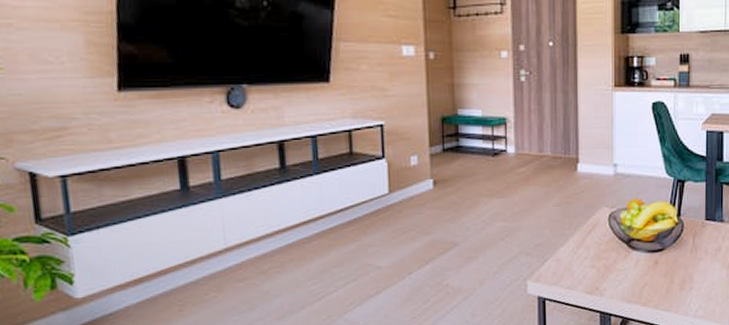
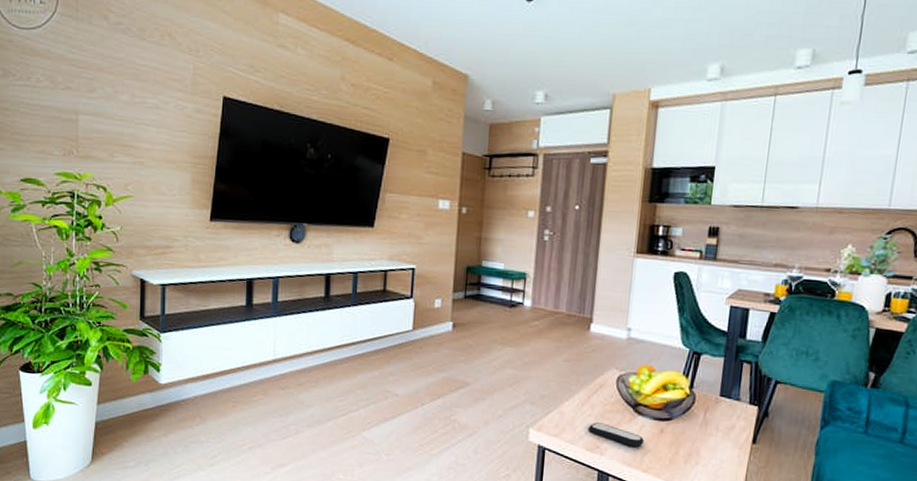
remote control: none [586,263,641,282] -> present [589,422,645,447]

